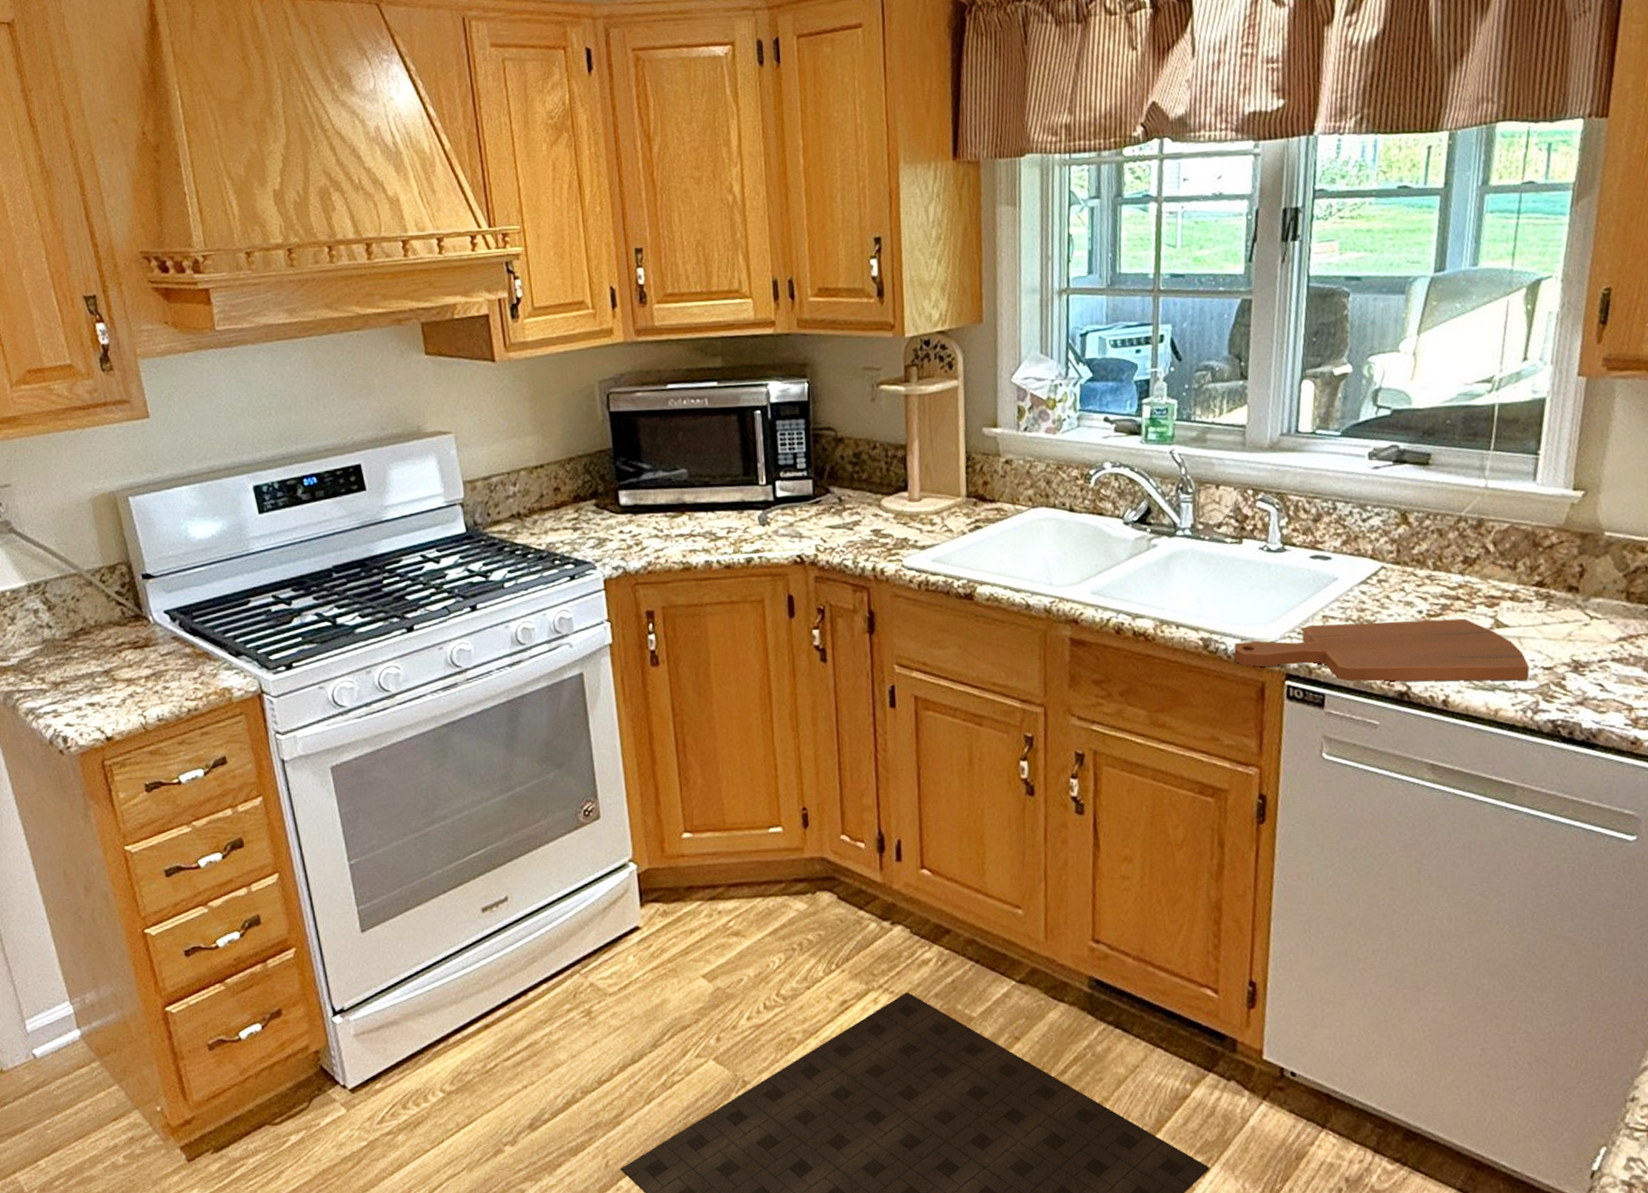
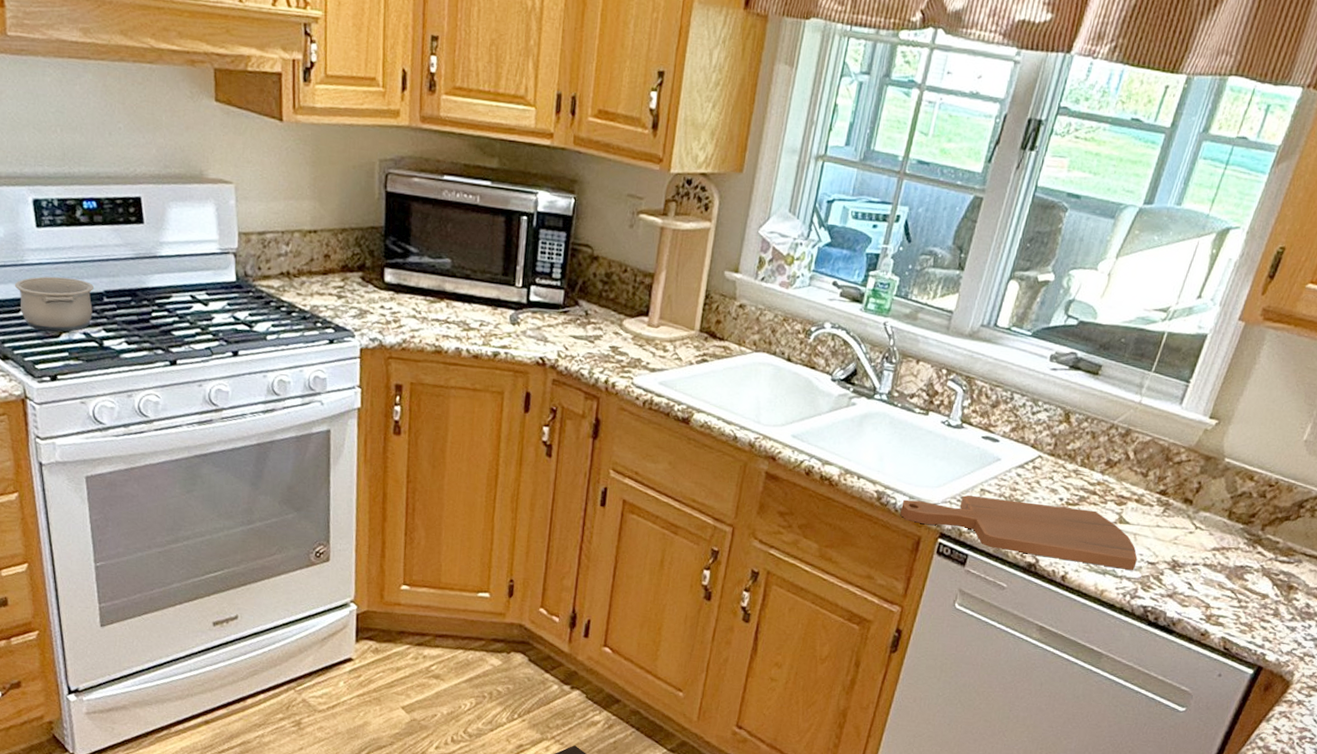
cooking pot: none [241,559,323,619] -> present [14,276,95,332]

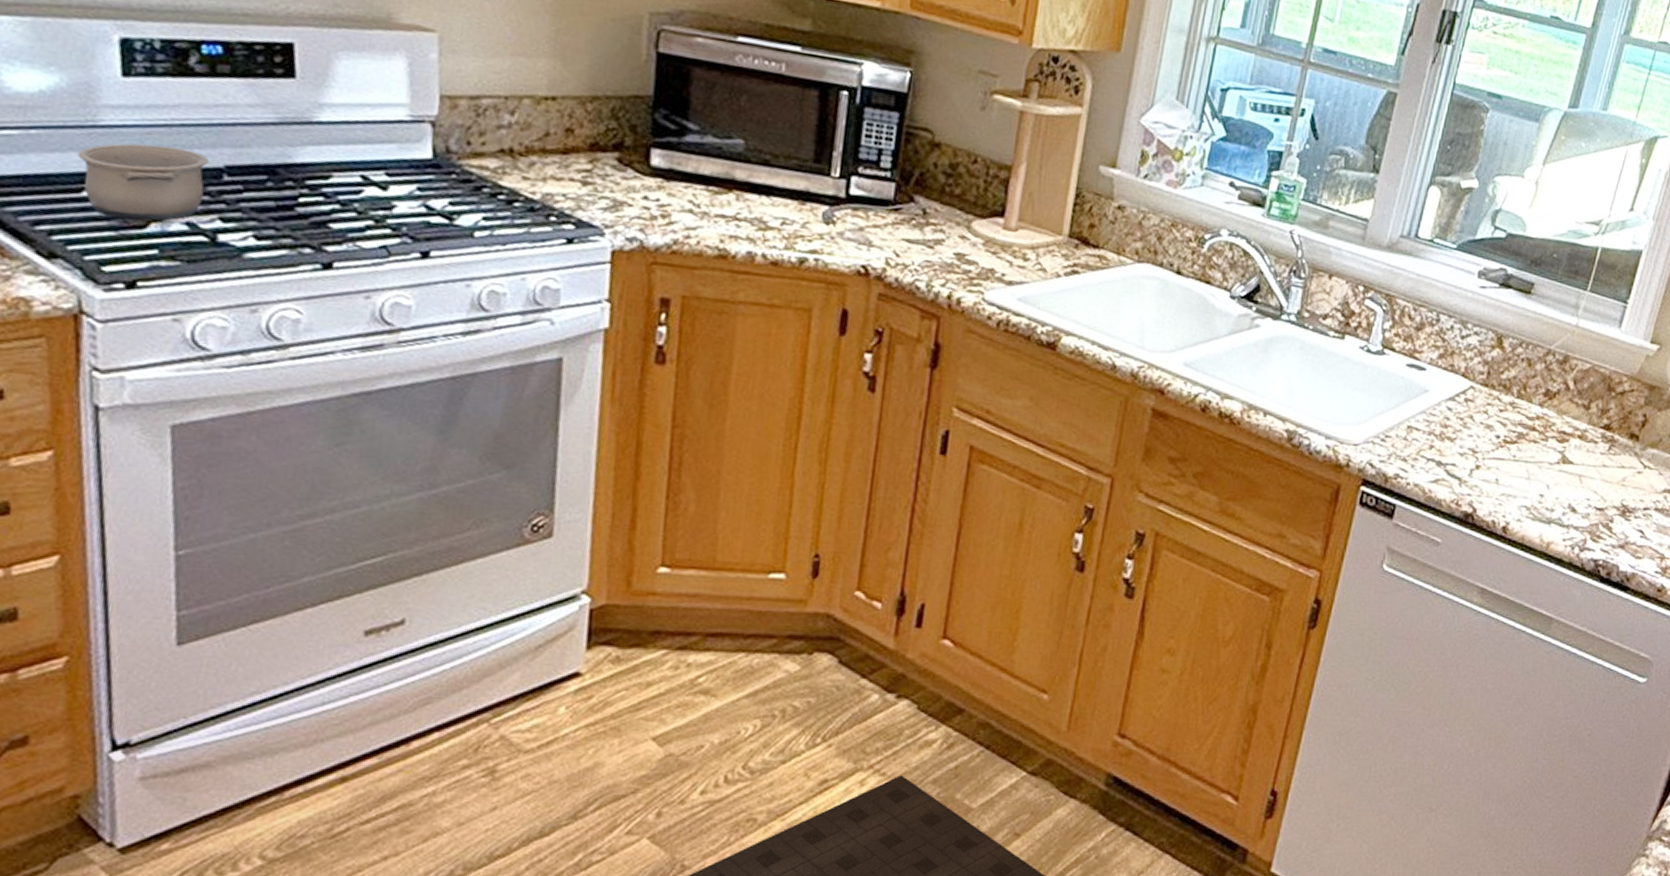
cutting board: present [900,495,1138,570] -> none [1315,433,1584,518]

